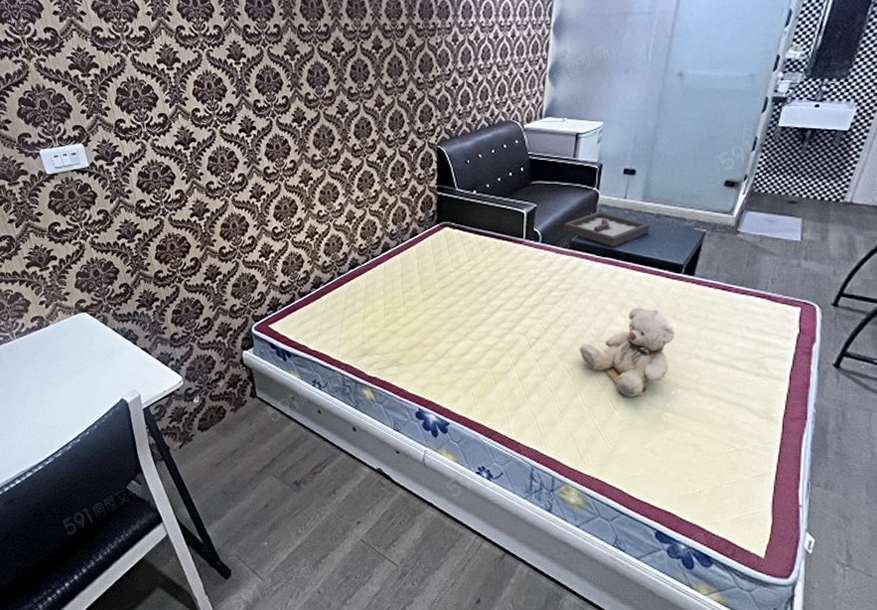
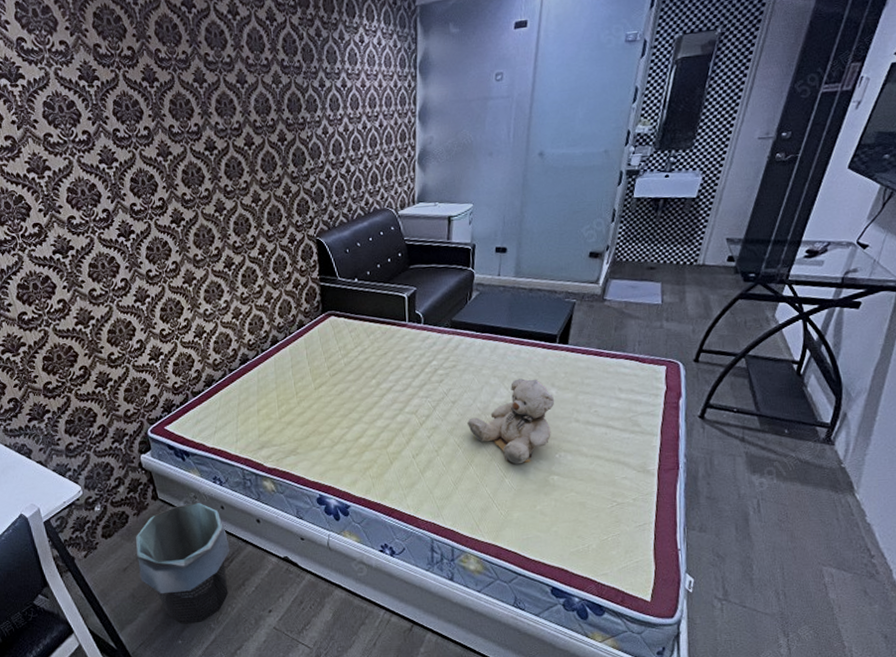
trash bin: none [230,405,324,526] -> present [136,503,230,624]
decorative tray: present [563,211,650,247] -> none [443,290,524,323]

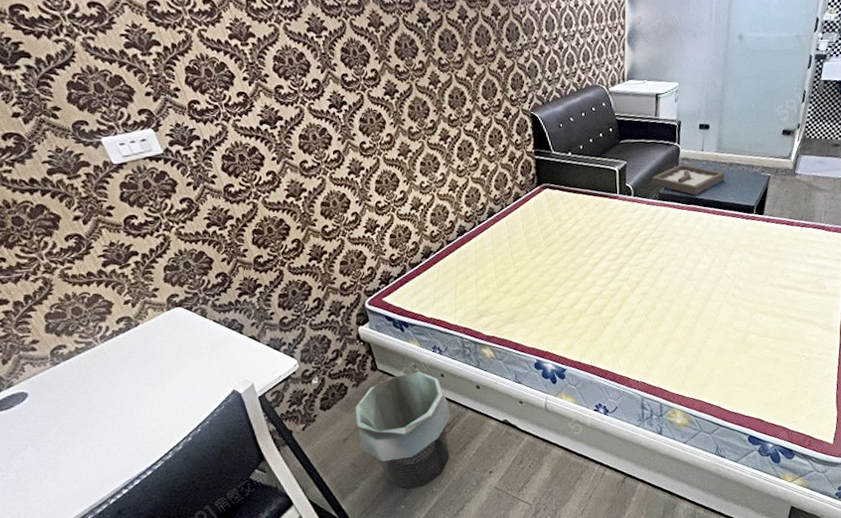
decorative tray: none [443,290,524,323] -> present [651,164,725,196]
teddy bear: present [467,378,555,465] -> none [674,246,752,326]

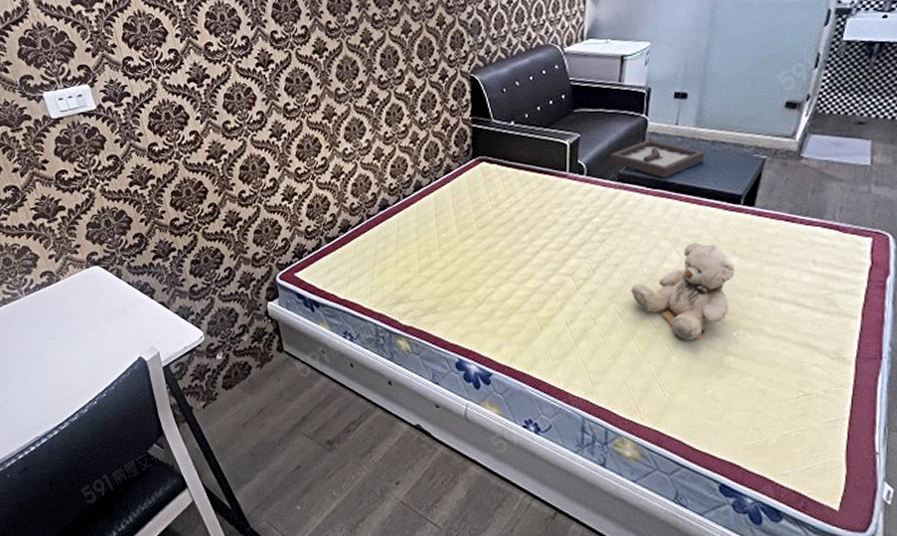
trash bin: present [355,372,451,490] -> none [257,359,358,489]
teddy bear: none [674,246,752,326] -> present [631,243,736,341]

